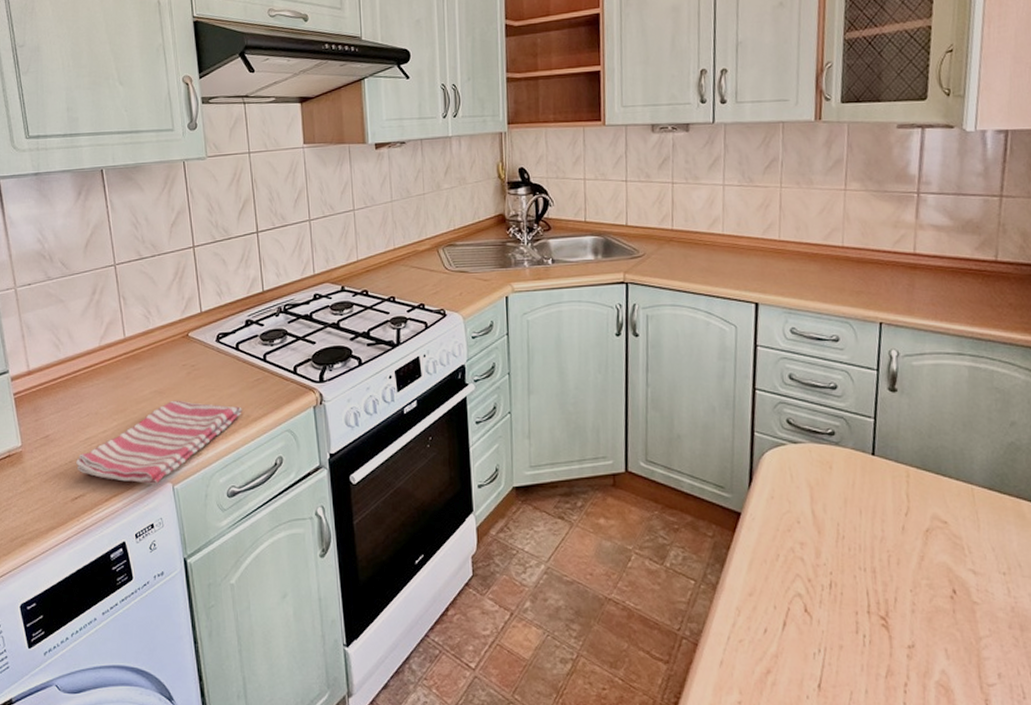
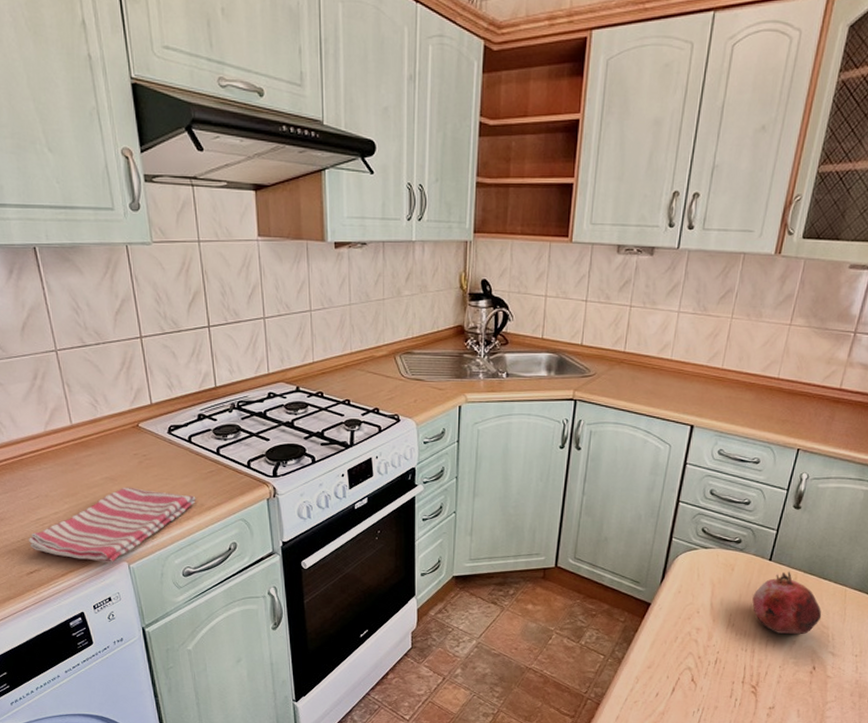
fruit: none [860,468,950,548] -> present [752,572,822,635]

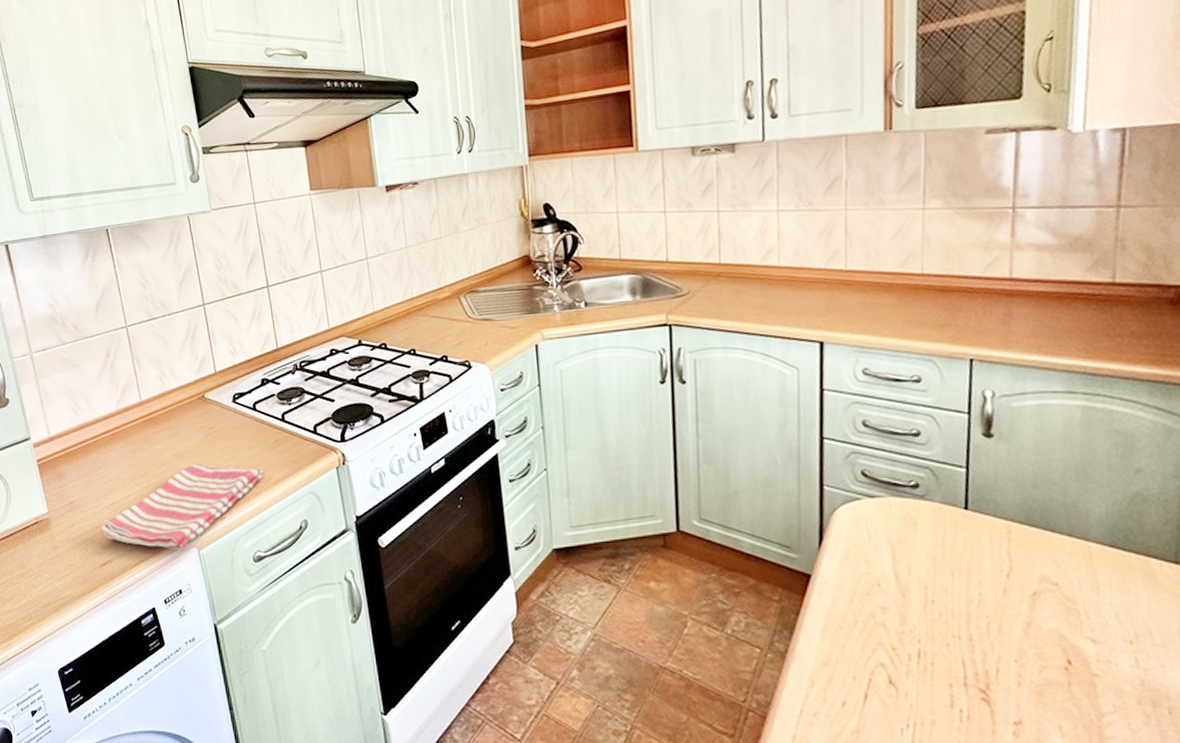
fruit: present [752,572,822,635] -> none [952,523,1062,613]

